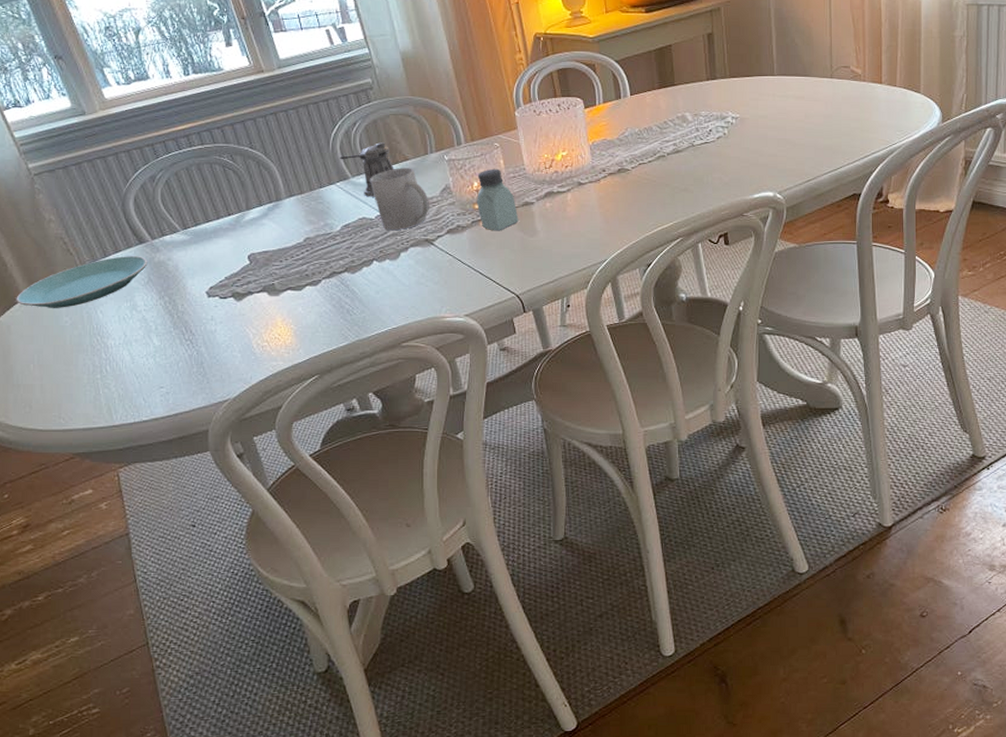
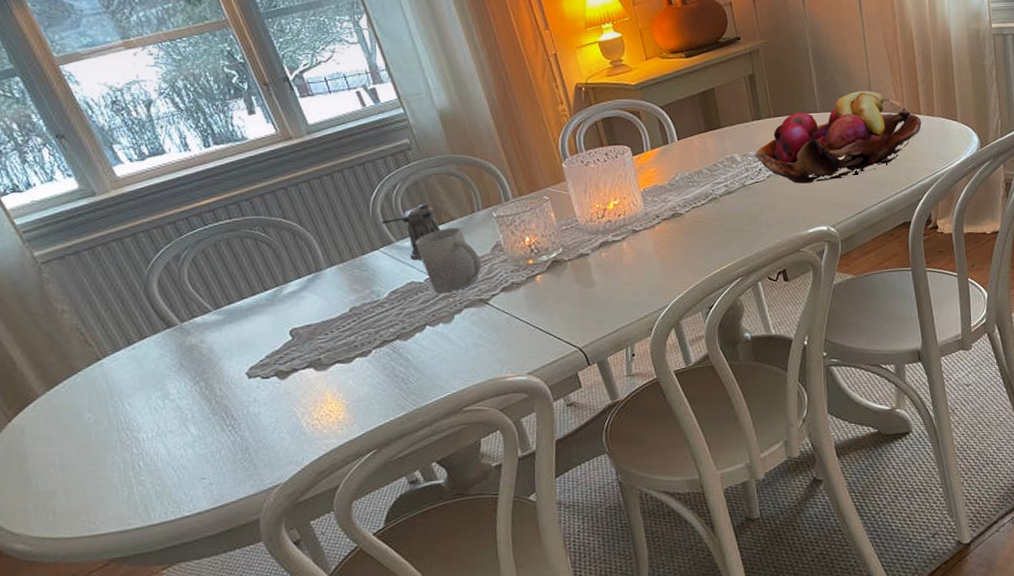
plate: present [16,256,148,308] -> none [29,341,178,406]
saltshaker: present [476,168,519,230] -> none [528,222,575,285]
fruit basket: none [706,56,882,147] -> present [754,91,922,184]

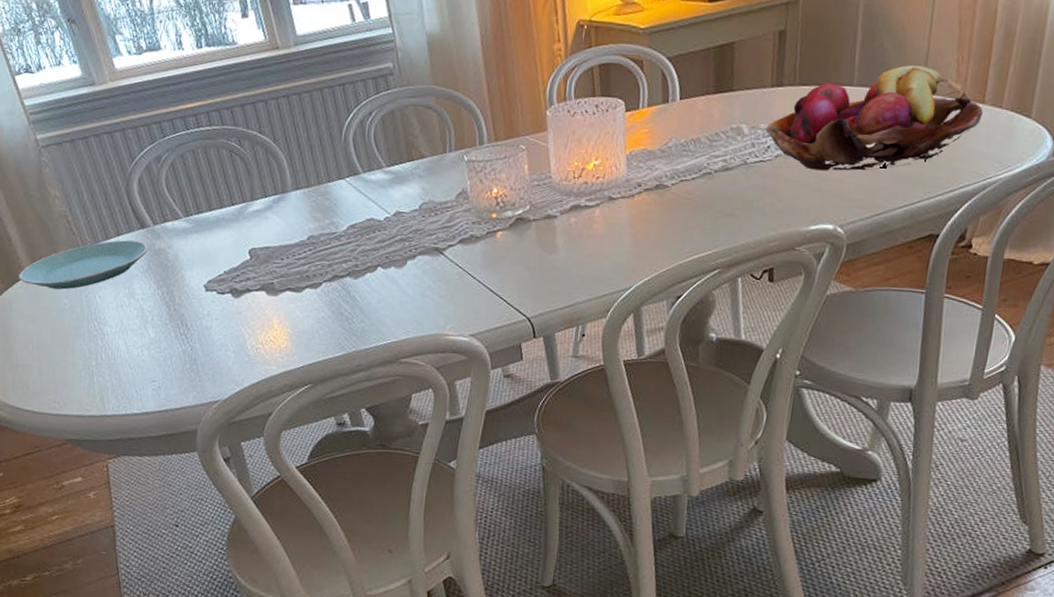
plate: none [29,341,178,406] -> present [19,240,148,290]
pepper shaker: present [381,203,441,261] -> none [352,136,409,197]
mug: present [416,227,481,294] -> none [381,166,443,236]

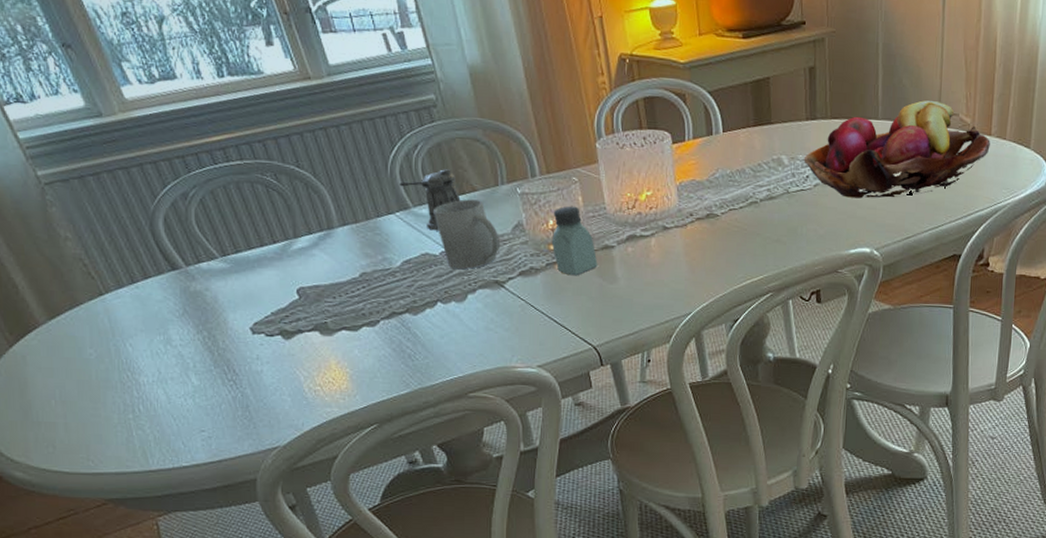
plate: present [19,240,148,290] -> none [31,283,182,339]
pepper shaker: none [352,136,409,197] -> present [399,169,461,231]
mug: none [381,166,443,236] -> present [434,199,499,270]
saltshaker: none [493,174,539,244] -> present [551,206,598,275]

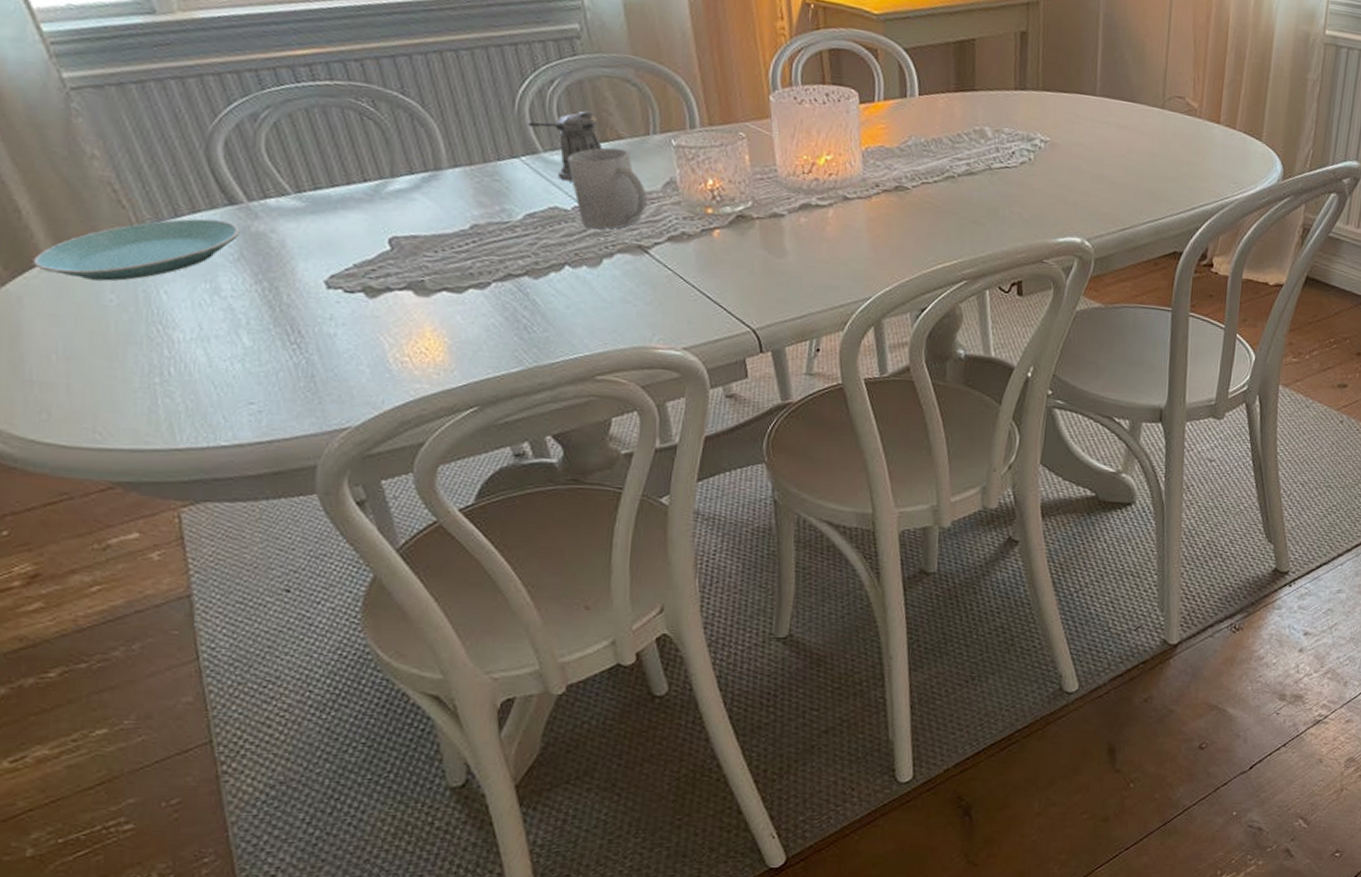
plate: none [31,283,182,339] -> present [33,218,240,282]
saltshaker: present [551,206,598,275] -> none [709,164,764,245]
fruit basket: present [804,100,990,199] -> none [1010,79,1219,183]

